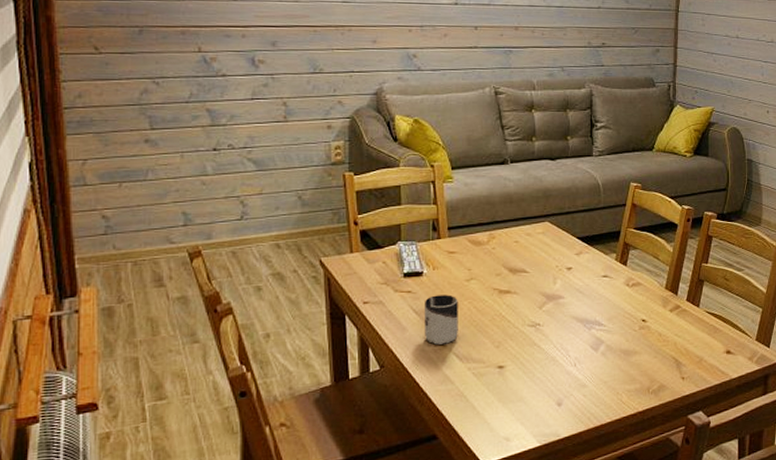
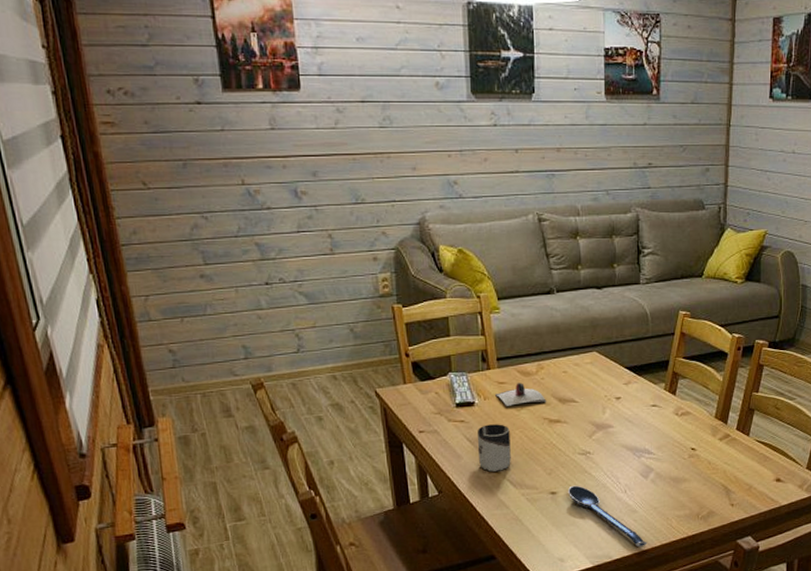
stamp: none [445,252,497,276] -> present [495,383,547,406]
spoon: none [515,358,597,424] -> present [567,485,648,547]

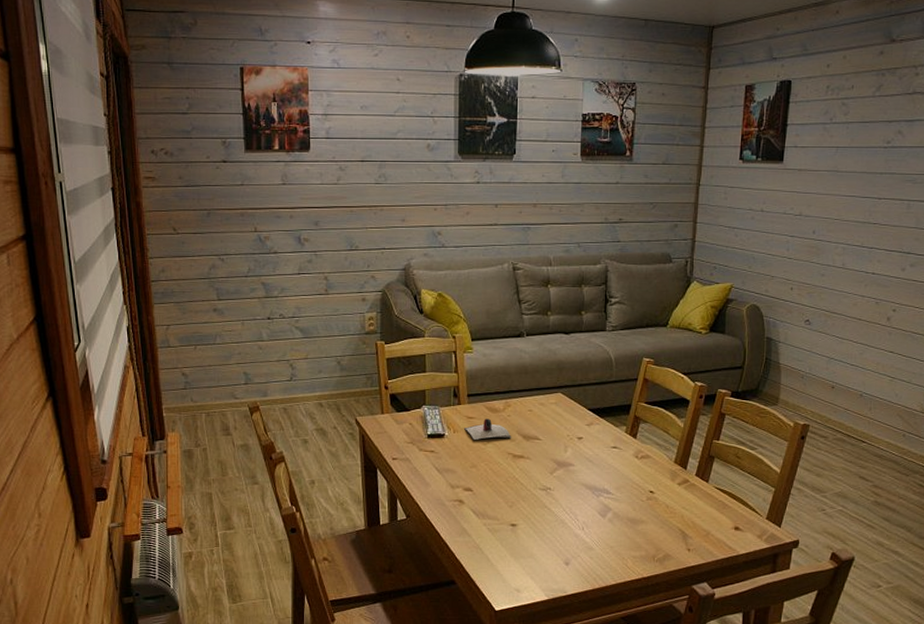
cup: present [477,424,511,472] -> none [445,456,476,501]
spoon: present [567,485,648,547] -> none [527,519,602,584]

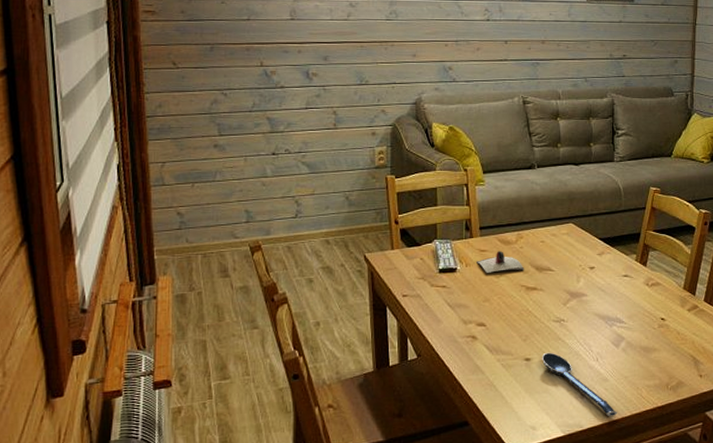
spoon: none [527,519,602,584] -> present [541,352,618,416]

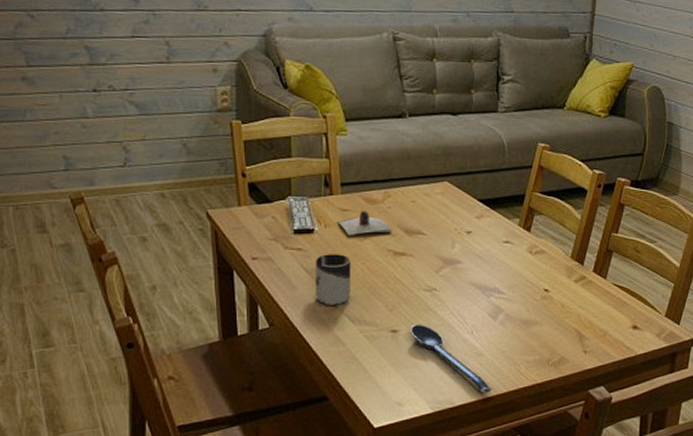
cup: none [457,290,489,337] -> present [314,254,351,305]

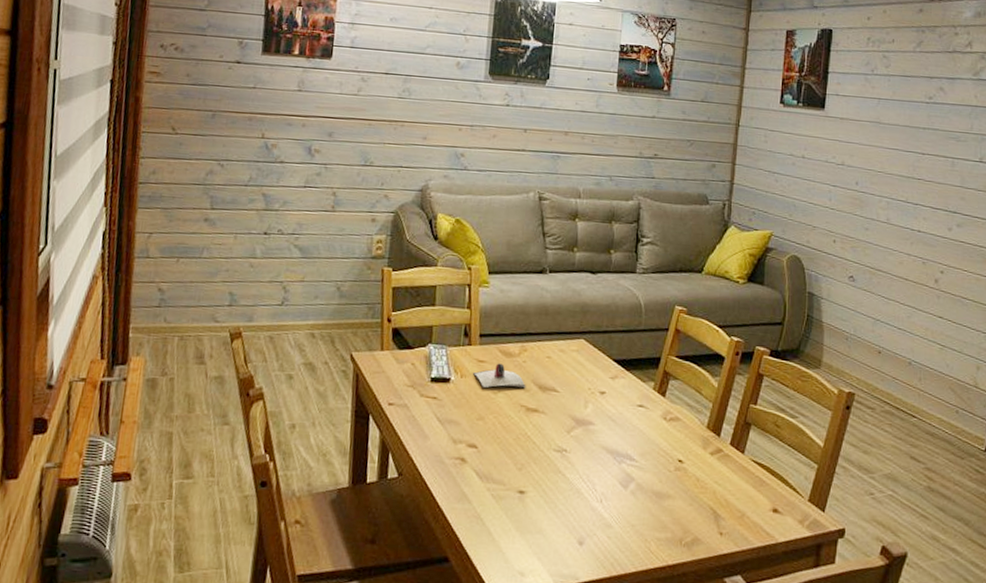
cup: present [314,254,351,305] -> none [446,405,483,459]
spoon: present [410,324,493,393] -> none [537,486,621,570]

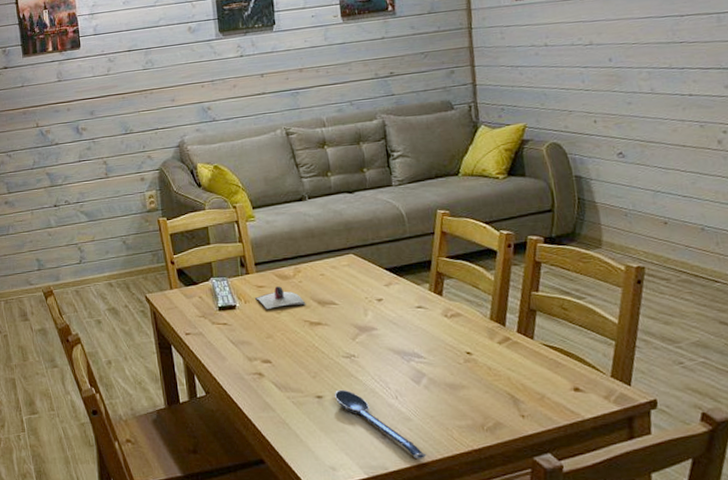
spoon: none [537,486,621,570] -> present [334,389,427,458]

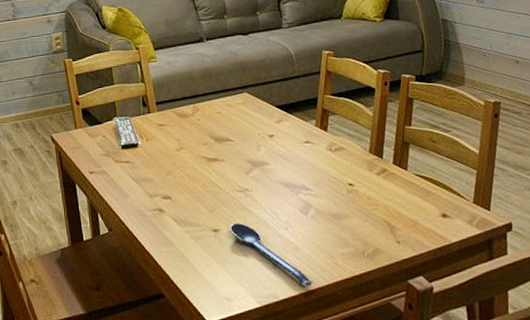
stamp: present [255,286,306,309] -> none [156,124,204,147]

